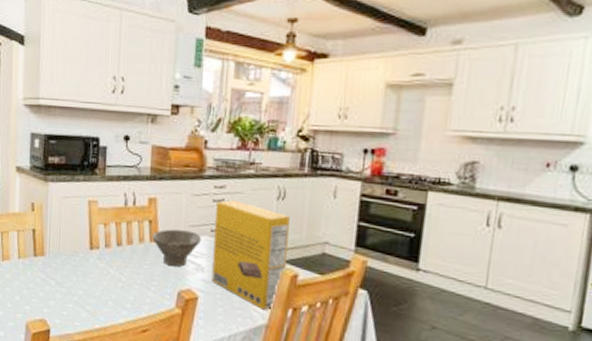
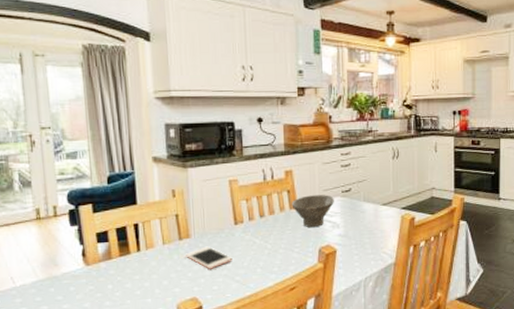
cell phone: none [39,267,85,293] -> present [186,246,233,269]
cereal box: present [211,199,290,310] -> none [344,163,406,251]

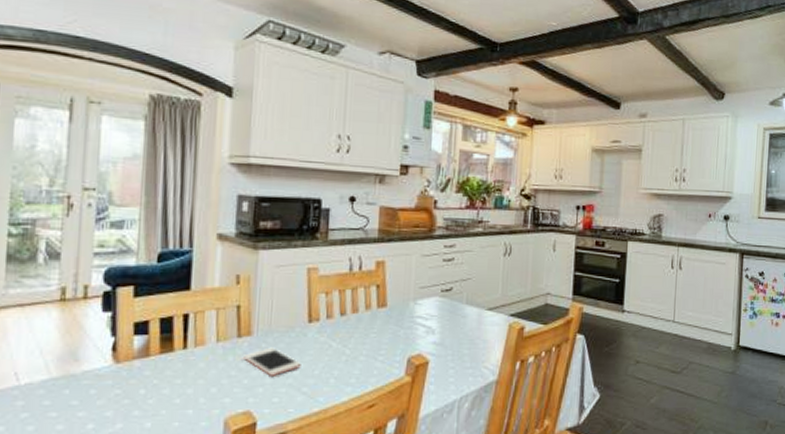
bowl: present [291,195,334,227] -> none [380,292,431,331]

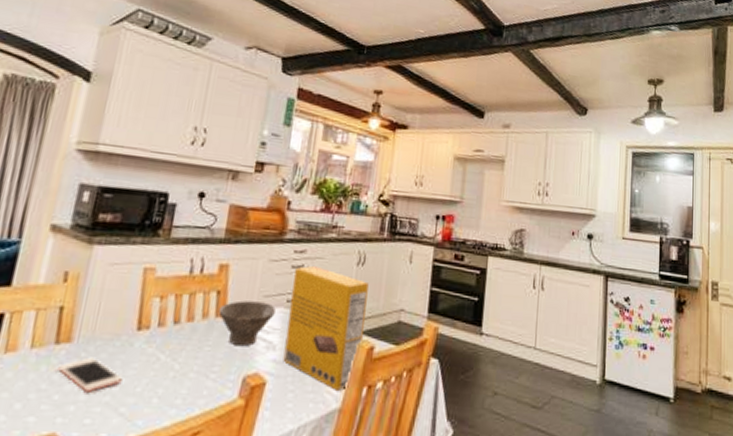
bowl: none [380,292,431,331] -> present [218,300,276,346]
cereal box: none [442,258,516,365] -> present [283,265,369,391]

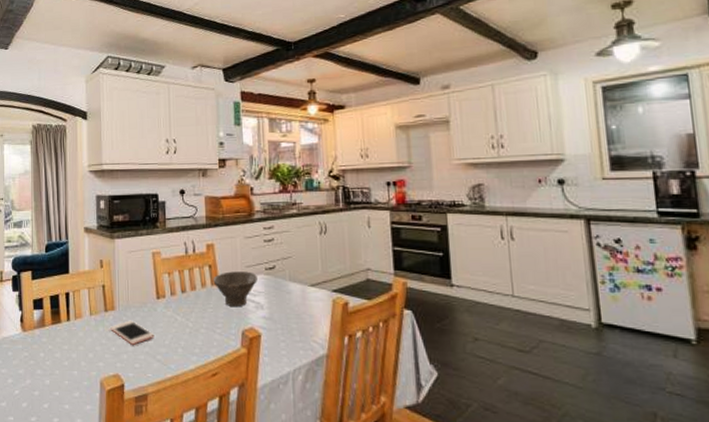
cereal box: present [283,265,369,391] -> none [267,238,338,340]

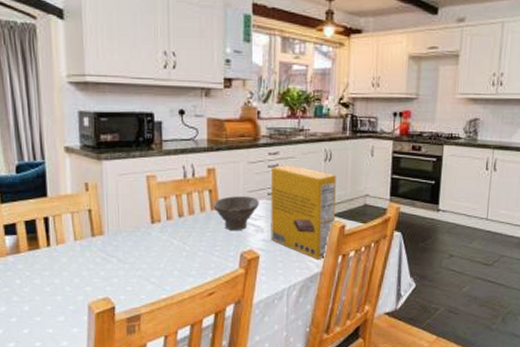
cell phone: present [110,320,154,345] -> none [99,245,148,269]
cereal box: none [267,238,338,340] -> present [270,164,336,259]

